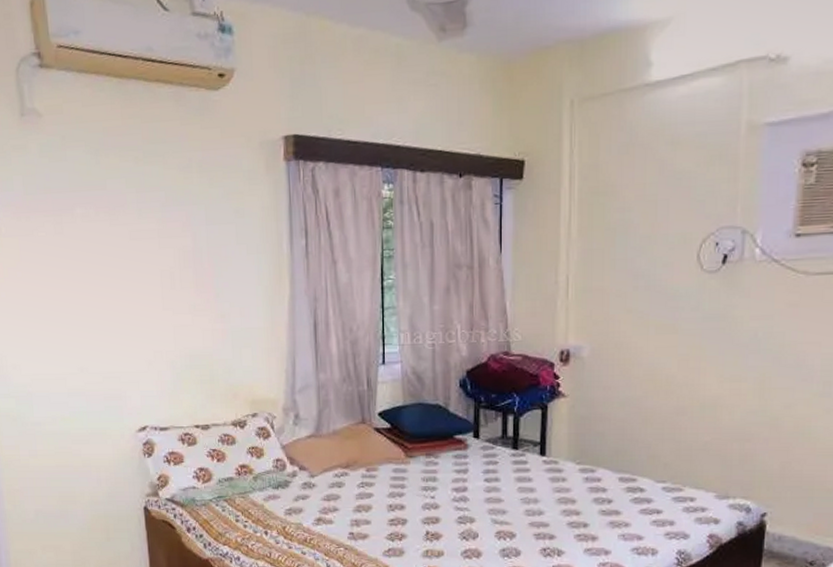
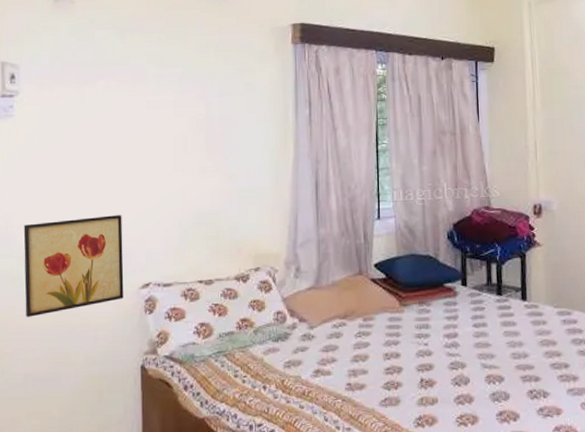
wall art: none [17,356,122,457] -> present [23,215,124,317]

